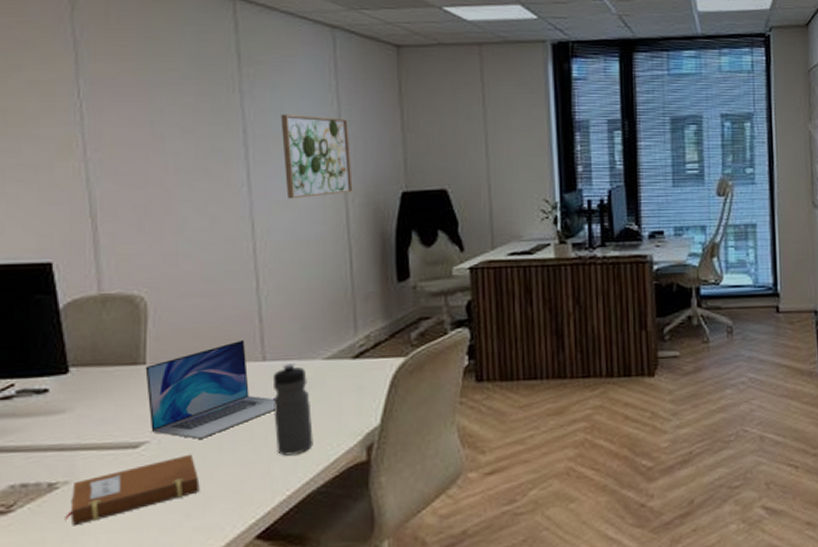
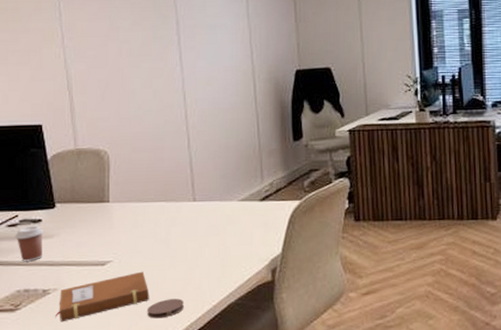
coffee cup: none [8,397,51,447] -> present [14,225,43,262]
laptop: present [145,339,275,439] -> none [109,184,203,260]
coaster: none [195,488,249,516] -> present [146,298,185,319]
water bottle: present [272,364,313,456] -> none [201,204,232,275]
wall art: present [281,114,353,199] -> none [204,9,259,76]

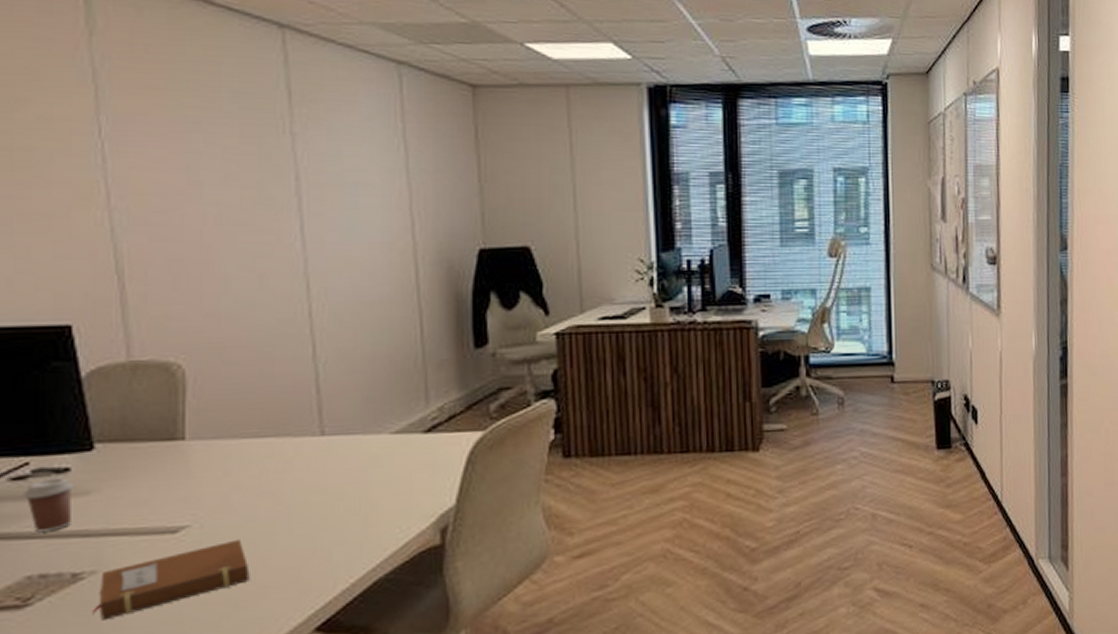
coaster: present [146,298,185,319] -> none [244,576,306,608]

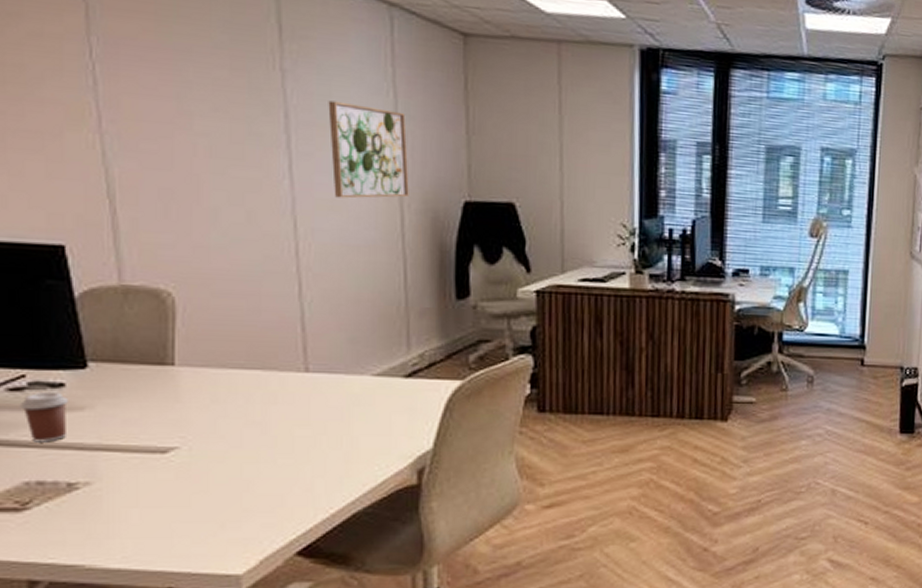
notebook: present [93,539,250,621] -> none [87,464,236,529]
wall art: none [339,160,423,255] -> present [328,100,409,199]

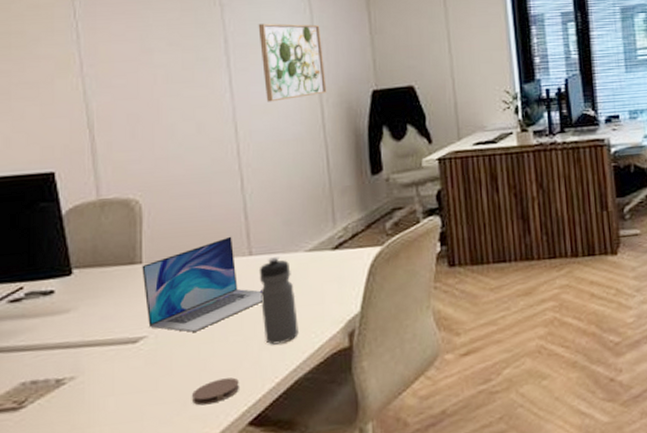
coffee cup: present [19,391,68,443] -> none [18,298,56,346]
laptop: none [174,347,319,449] -> present [142,236,262,332]
coaster: none [230,503,289,529] -> present [191,377,240,406]
water bottle: none [316,377,360,473] -> present [259,257,299,345]

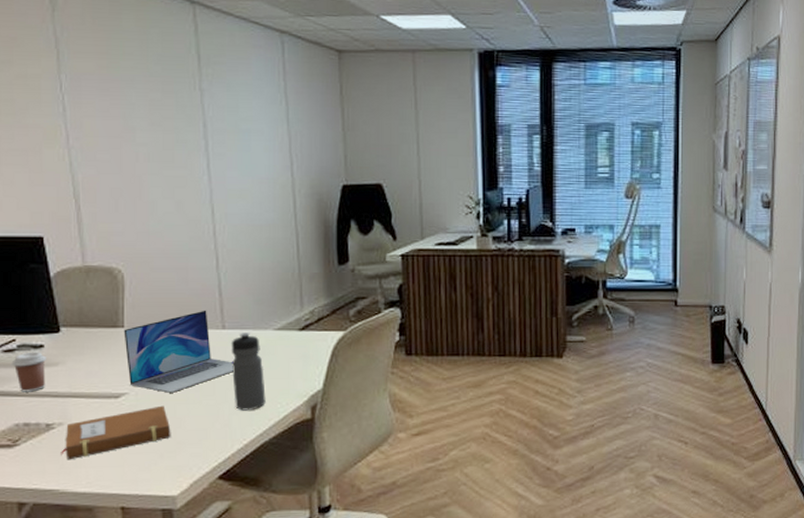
coffee cup: none [18,298,56,346] -> present [11,351,46,392]
notebook: none [72,346,195,420] -> present [61,405,171,460]
coaster: present [191,377,240,406] -> none [167,436,212,458]
wall art: present [258,23,327,102] -> none [236,111,299,188]

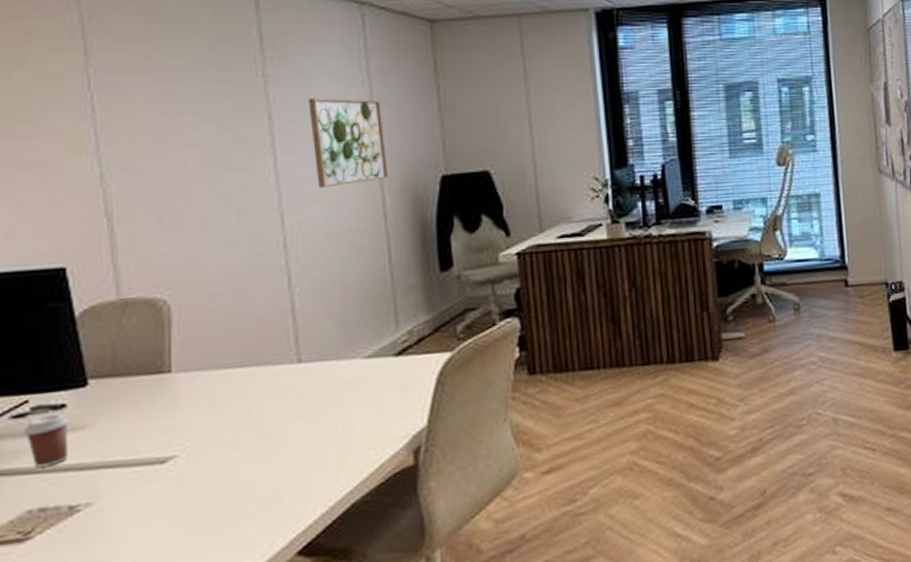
notebook: present [61,405,171,460] -> none [88,467,234,552]
laptop: present [124,310,233,393] -> none [171,341,313,451]
water bottle: present [231,333,266,411] -> none [309,364,356,464]
wall art: none [236,111,299,188] -> present [308,97,389,188]

